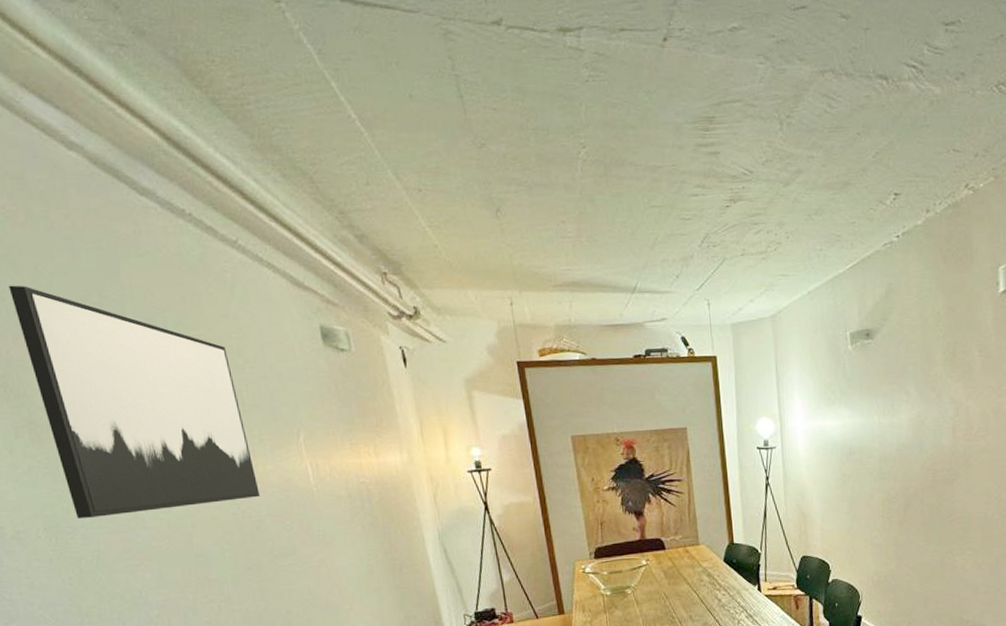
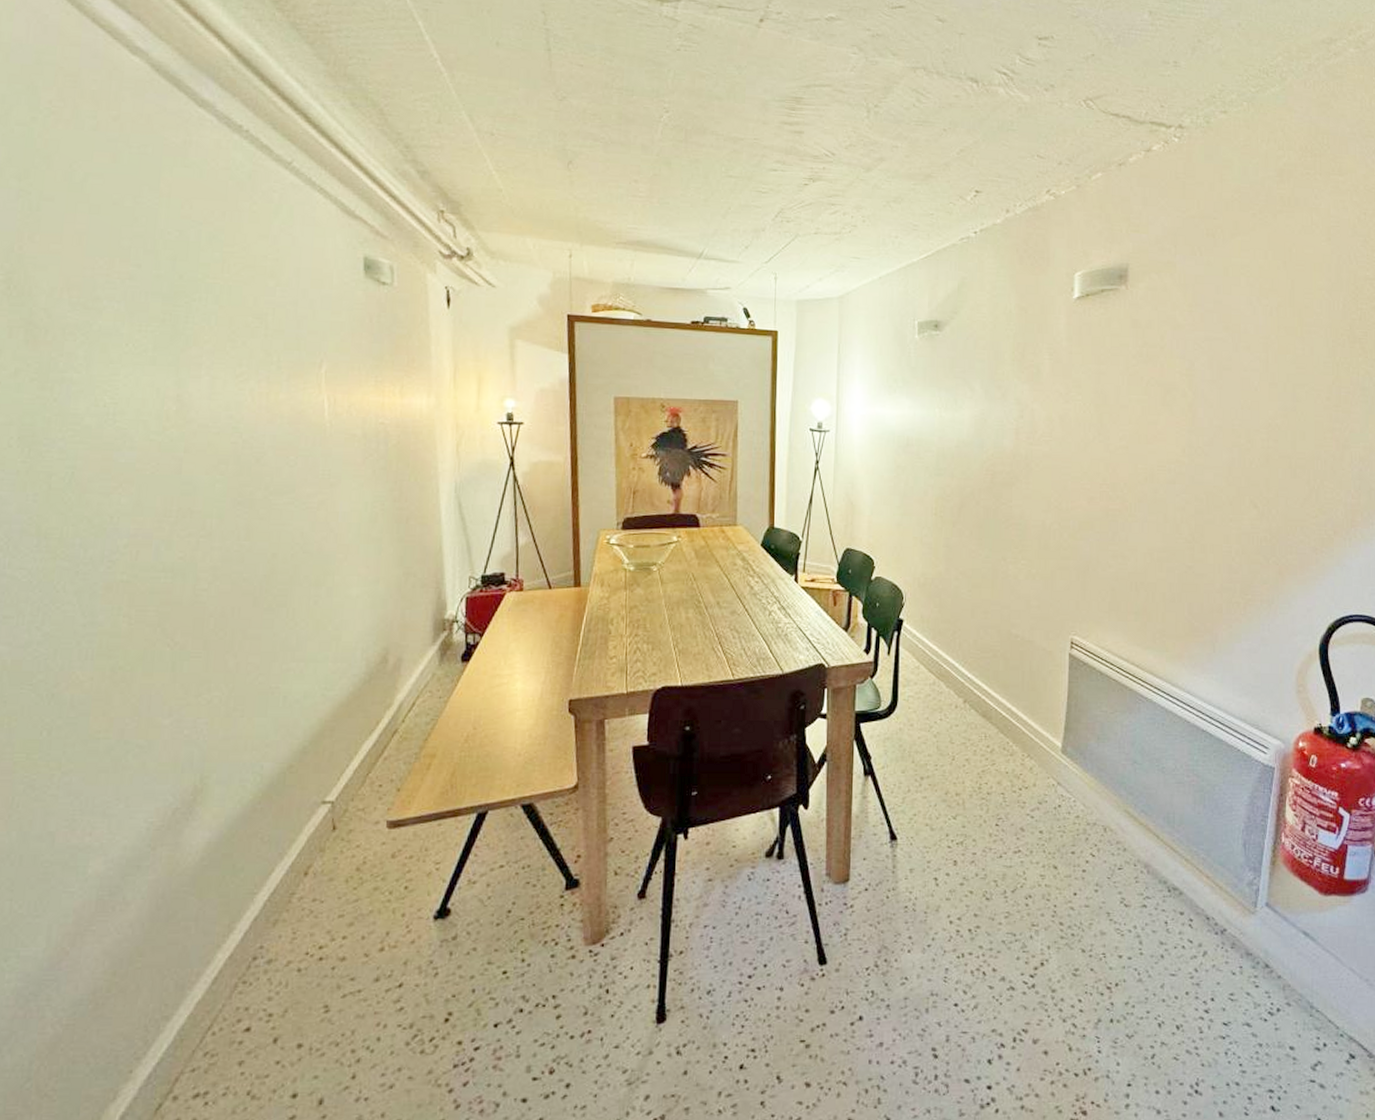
wall art: present [8,285,260,518] -> none [37,180,267,431]

